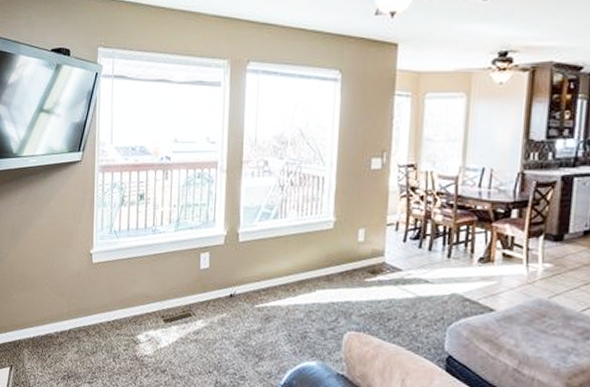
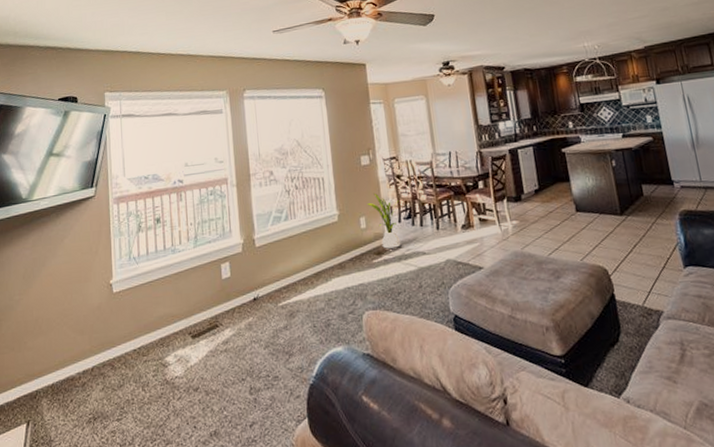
house plant: none [370,203,408,270] -> present [367,193,401,249]

